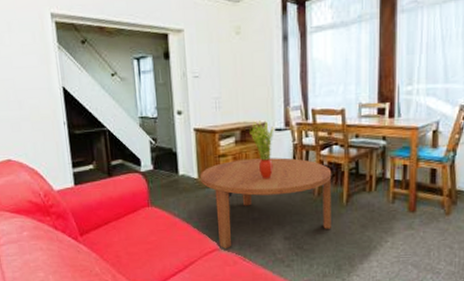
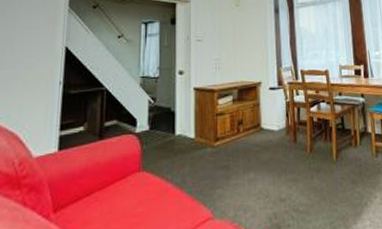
coffee table: present [200,157,332,249] -> none [198,115,324,217]
potted plant: present [248,120,274,180] -> none [245,80,269,137]

